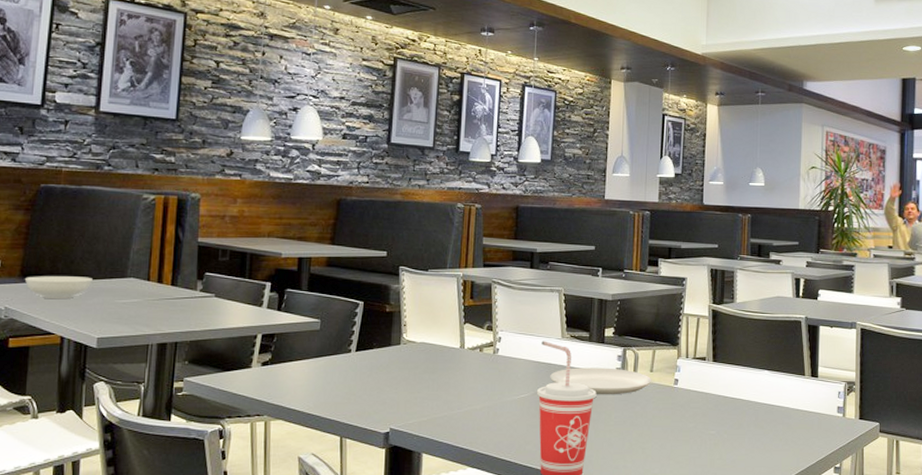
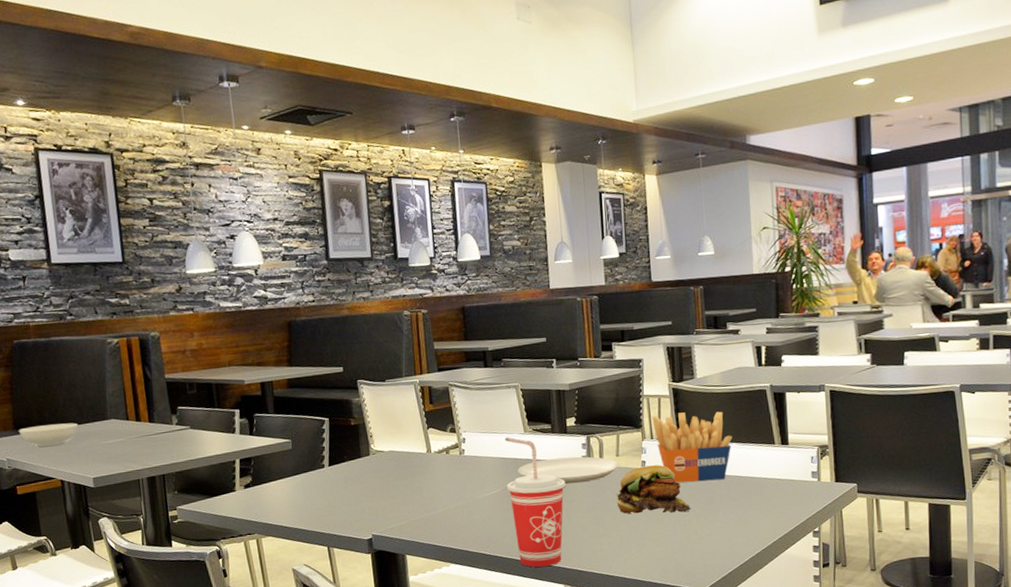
burger: none [645,384,719,436] -> present [616,464,692,514]
french fries: none [689,334,765,406] -> present [652,411,733,483]

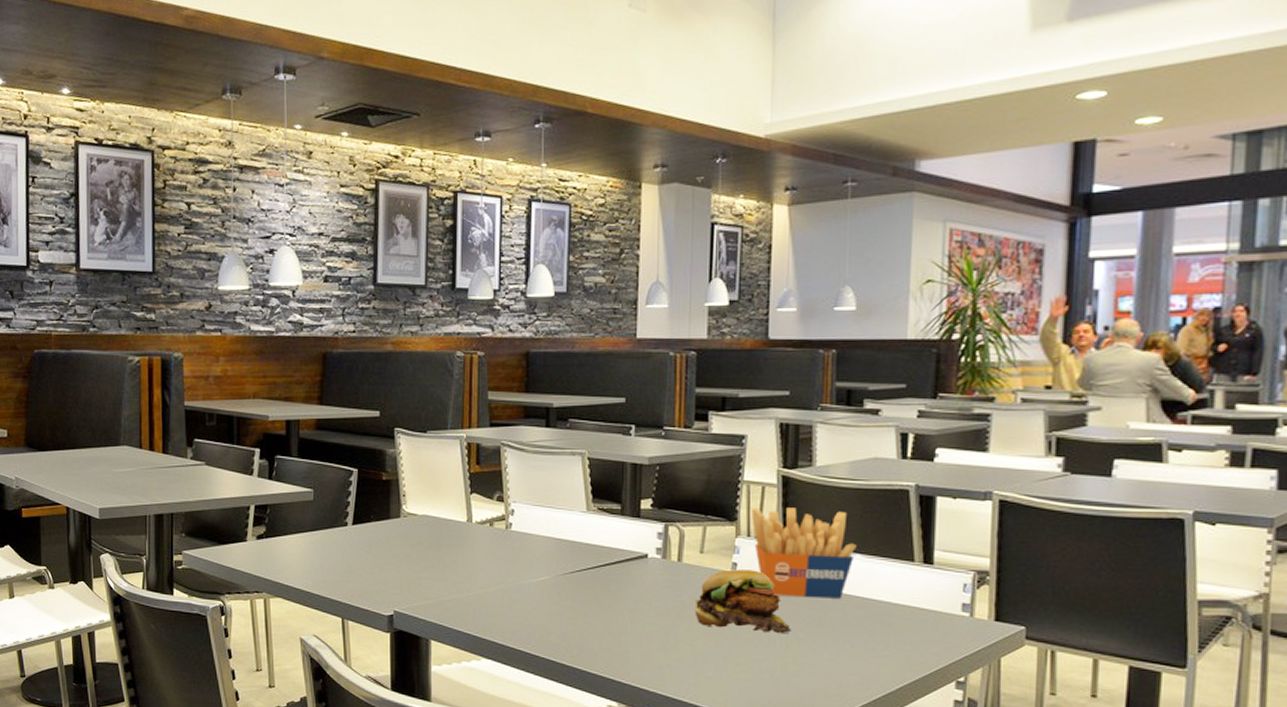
bowl: present [18,422,78,447] -> none [29,445,90,469]
beverage cup: present [505,437,566,567] -> none [558,514,632,677]
plate: present [518,456,619,483] -> none [574,546,703,580]

